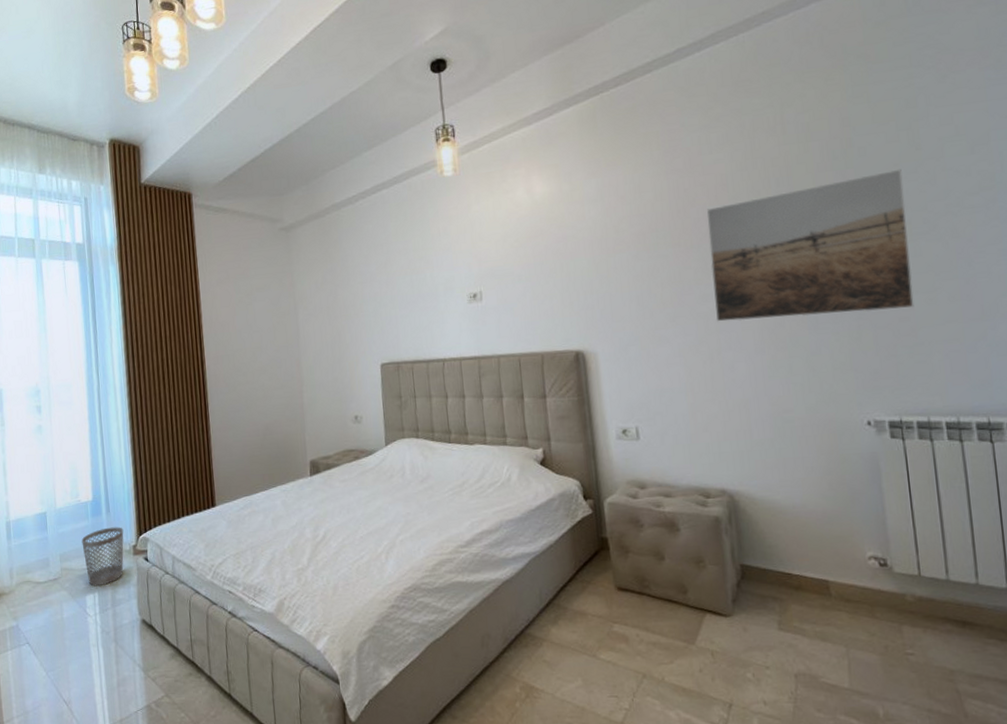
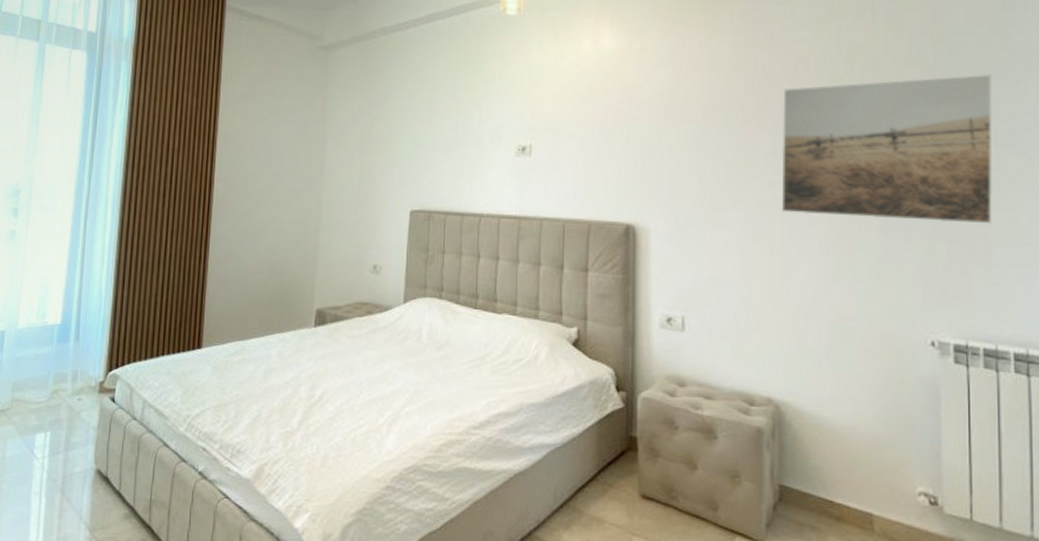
wastebasket: present [81,527,124,587] -> none [40,357,92,425]

